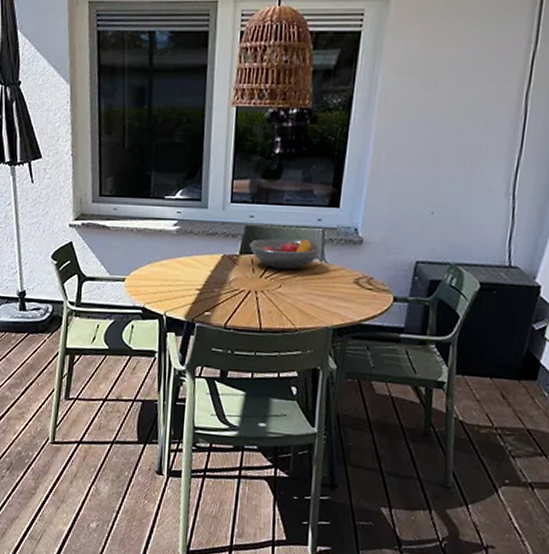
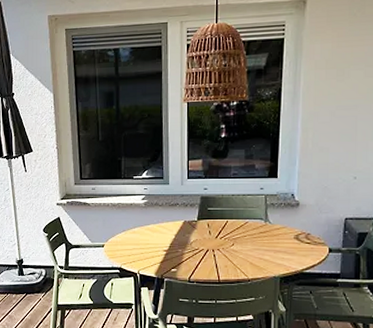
fruit bowl: present [250,238,323,270] -> none [205,205,267,231]

